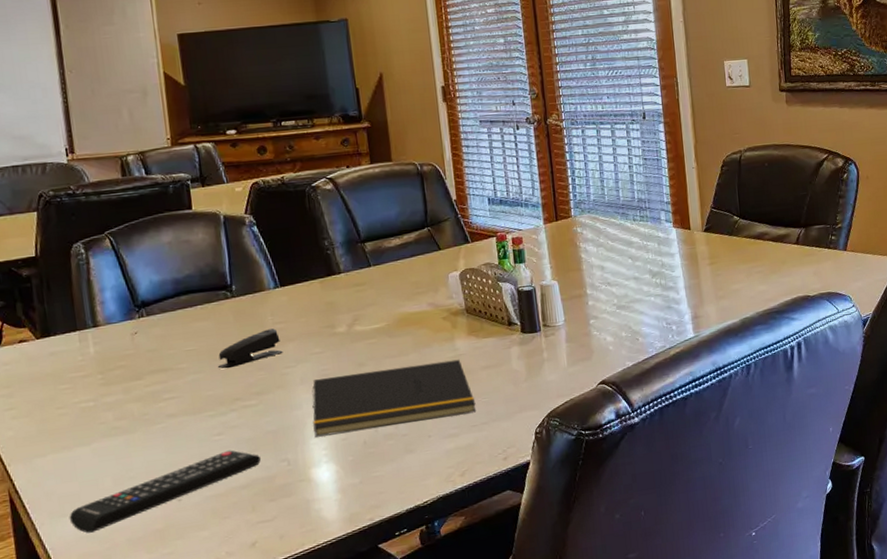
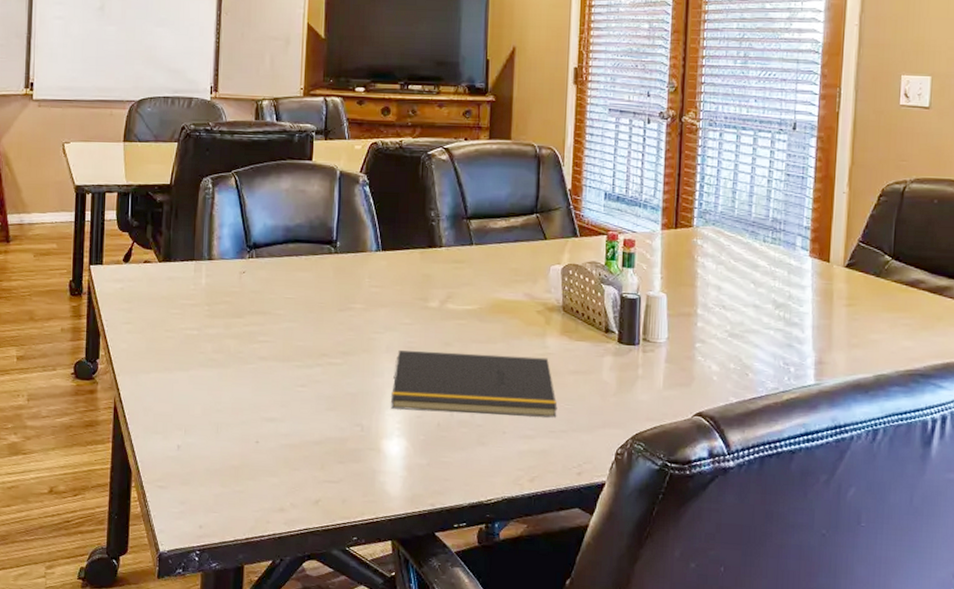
remote control: present [69,450,261,534] -> none [160,403,336,455]
stapler: present [217,328,283,369] -> none [311,291,374,323]

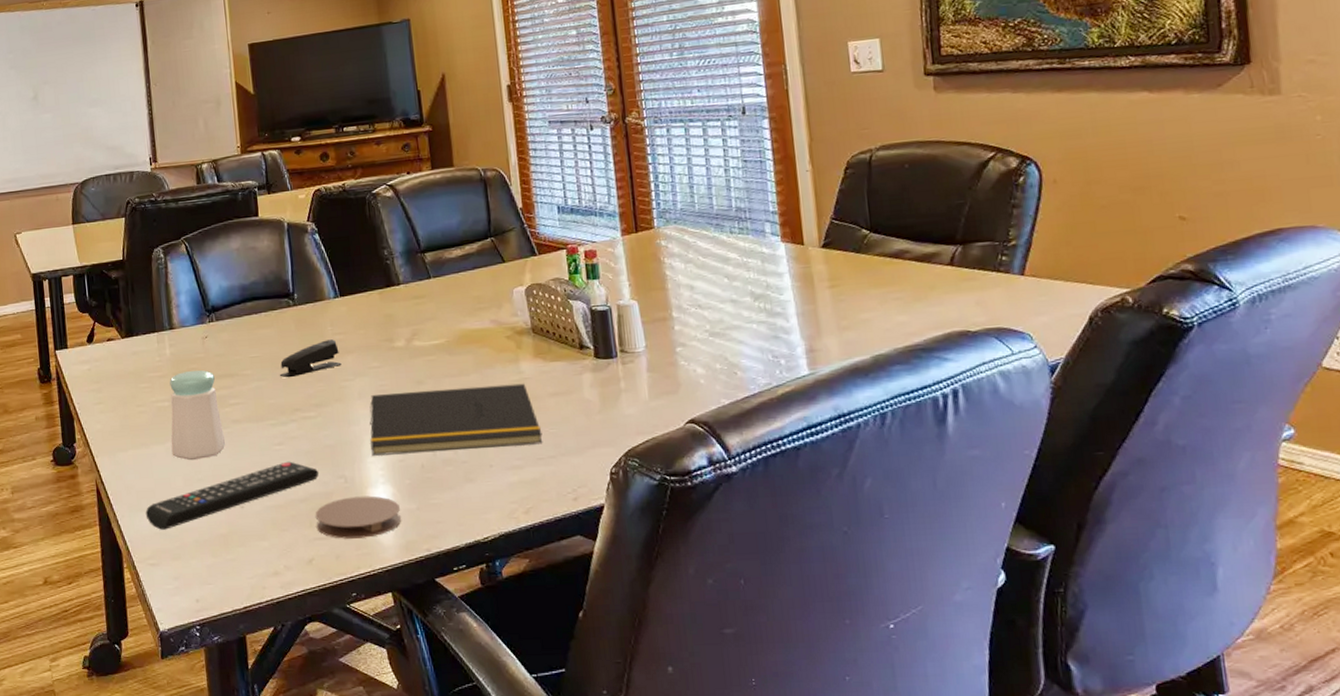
remote control: none [160,403,336,455] -> present [145,461,319,530]
salt shaker: none [194,302,250,391] -> present [169,370,226,460]
stapler: none [311,291,374,323] -> present [279,339,342,378]
coaster: none [327,445,412,486] -> present [315,495,401,539]

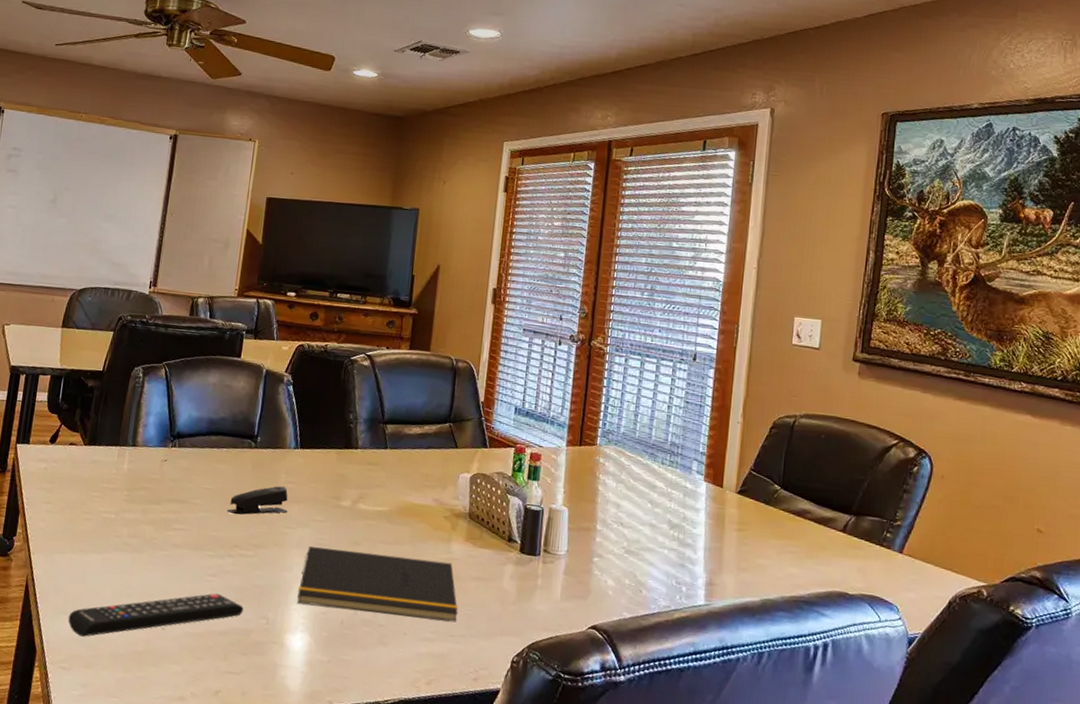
salt shaker: present [169,370,226,460] -> none [107,488,165,576]
coaster: present [315,495,401,539] -> none [229,638,313,681]

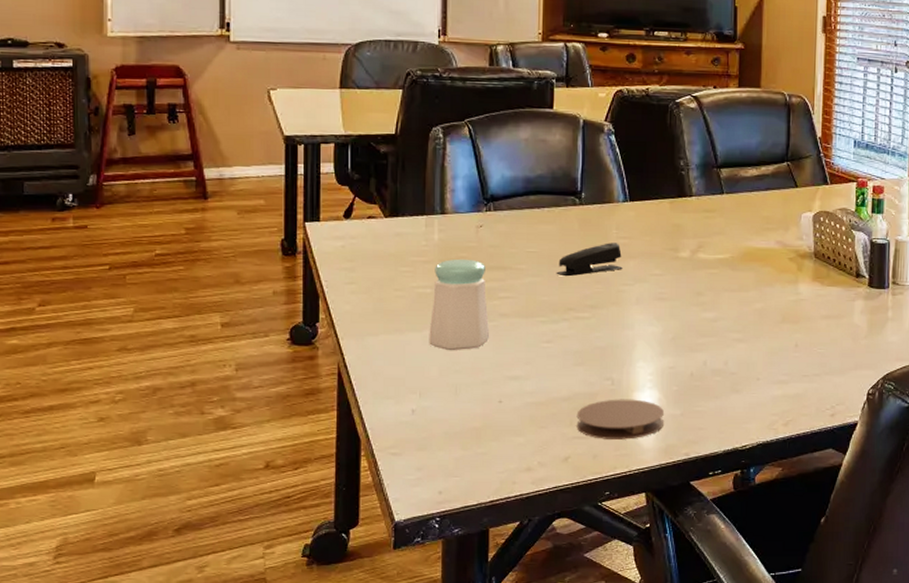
remote control: present [68,593,243,637] -> none [392,359,585,419]
salt shaker: none [107,488,165,576] -> present [429,258,490,350]
coaster: none [229,638,313,681] -> present [576,399,665,440]
notepad: present [297,546,458,622] -> none [642,301,810,362]

